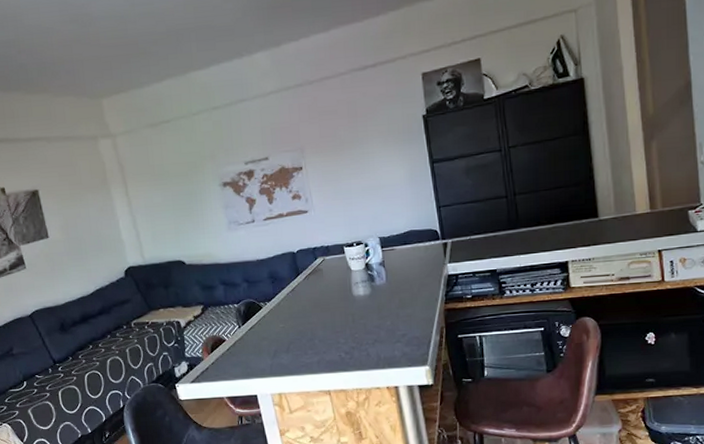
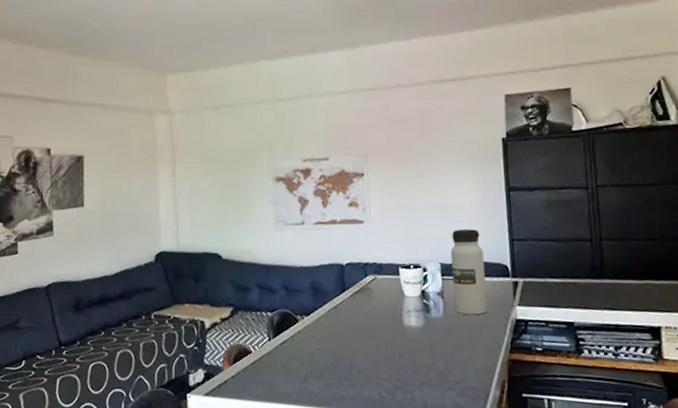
water bottle: none [386,202,424,278] -> present [450,228,488,315]

